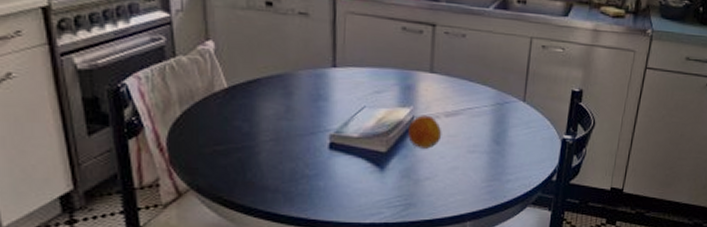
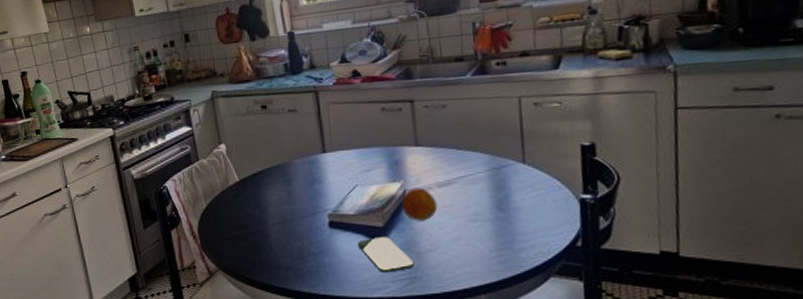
smartphone: none [358,162,412,199] -> present [358,237,415,273]

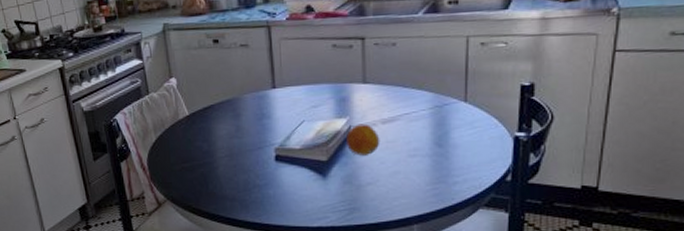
smartphone: present [358,237,415,273] -> none [302,170,354,204]

